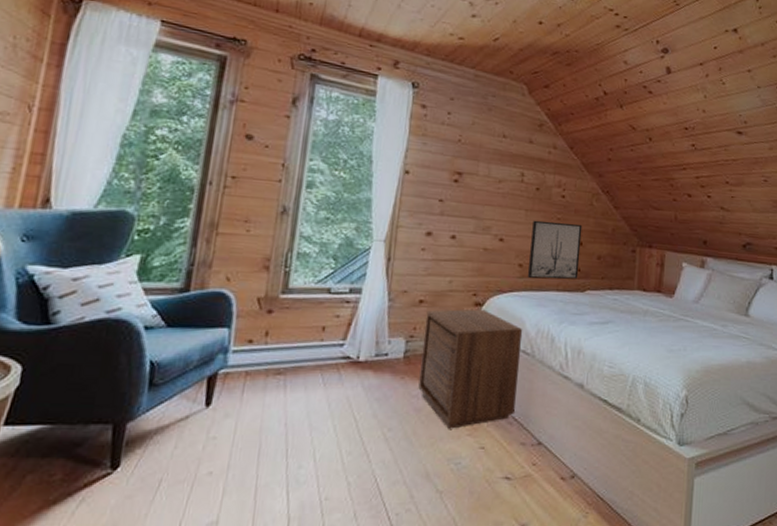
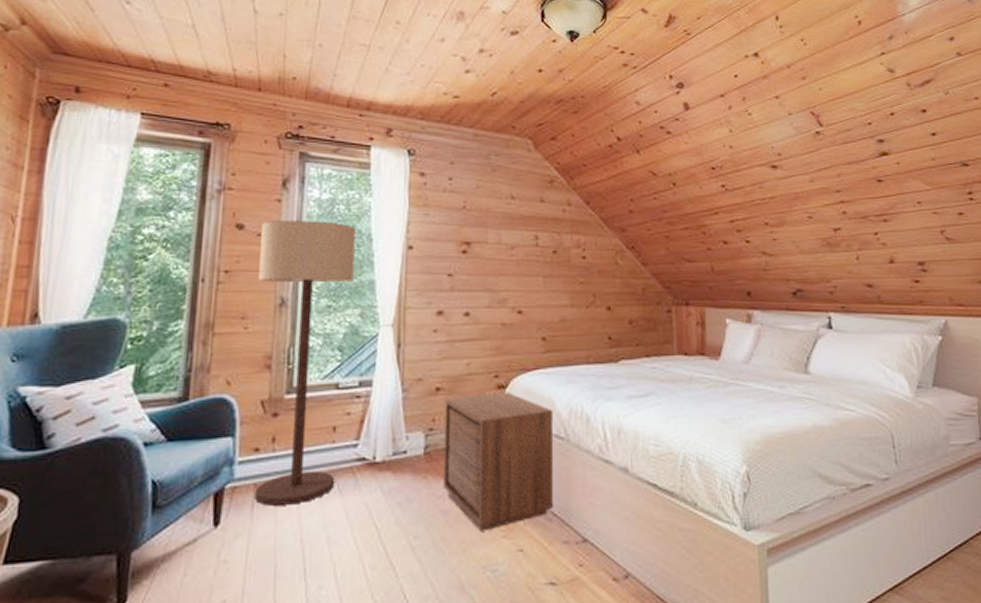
floor lamp: none [245,134,358,393] -> present [254,220,356,506]
wall art: present [528,220,583,280] -> none [553,286,610,353]

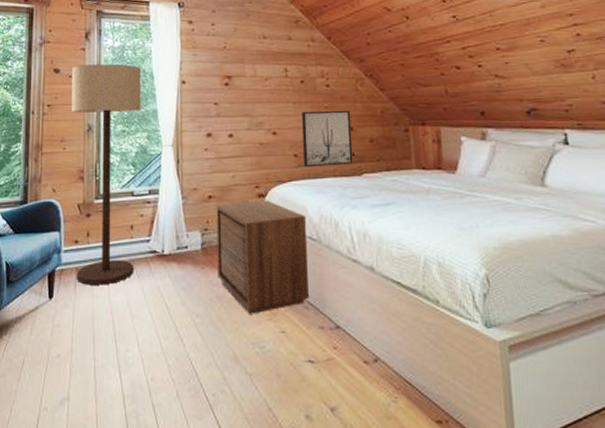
wall art: none [553,286,610,353] -> present [302,110,353,168]

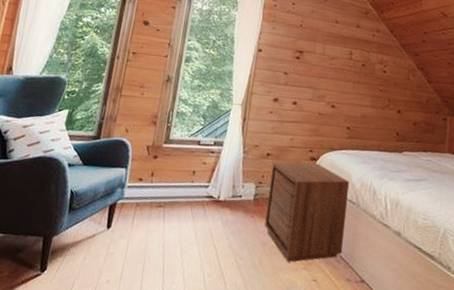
floor lamp: present [72,64,141,285] -> none [135,21,224,222]
wall art: present [302,110,353,168] -> none [355,90,401,142]

